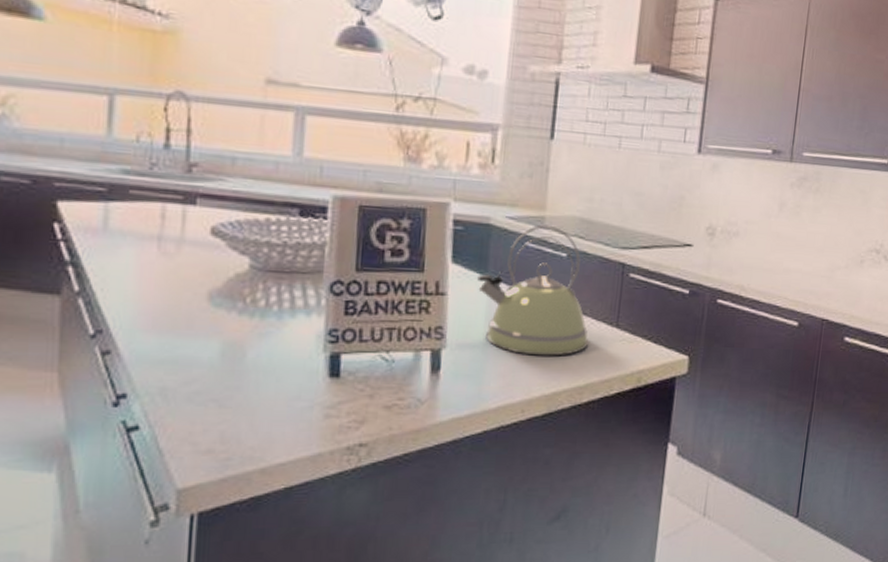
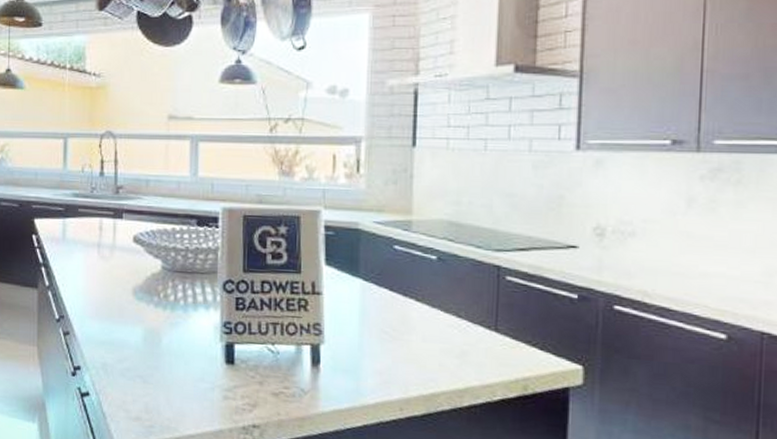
kettle: present [477,223,589,356] -> none [350,227,466,358]

